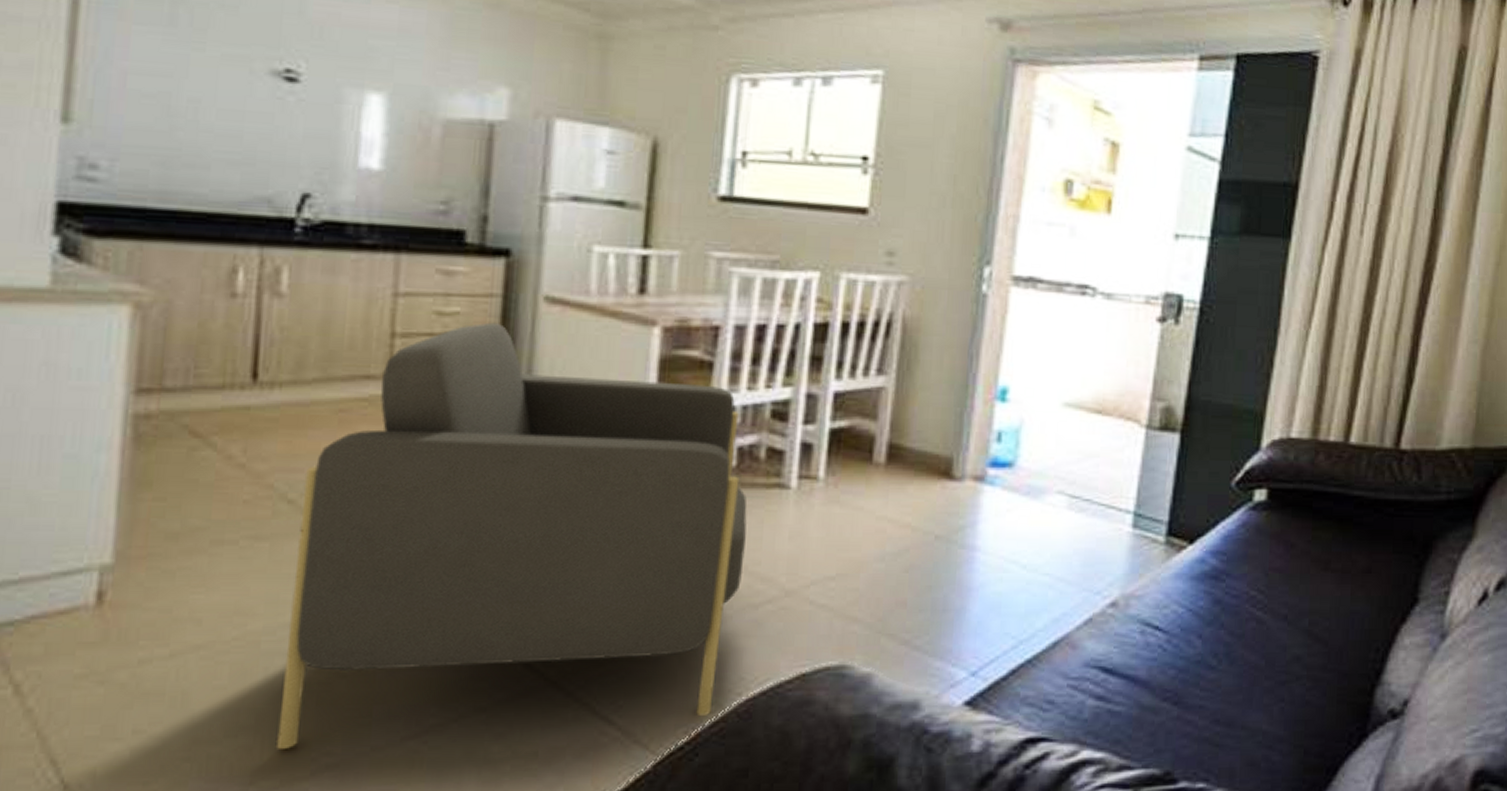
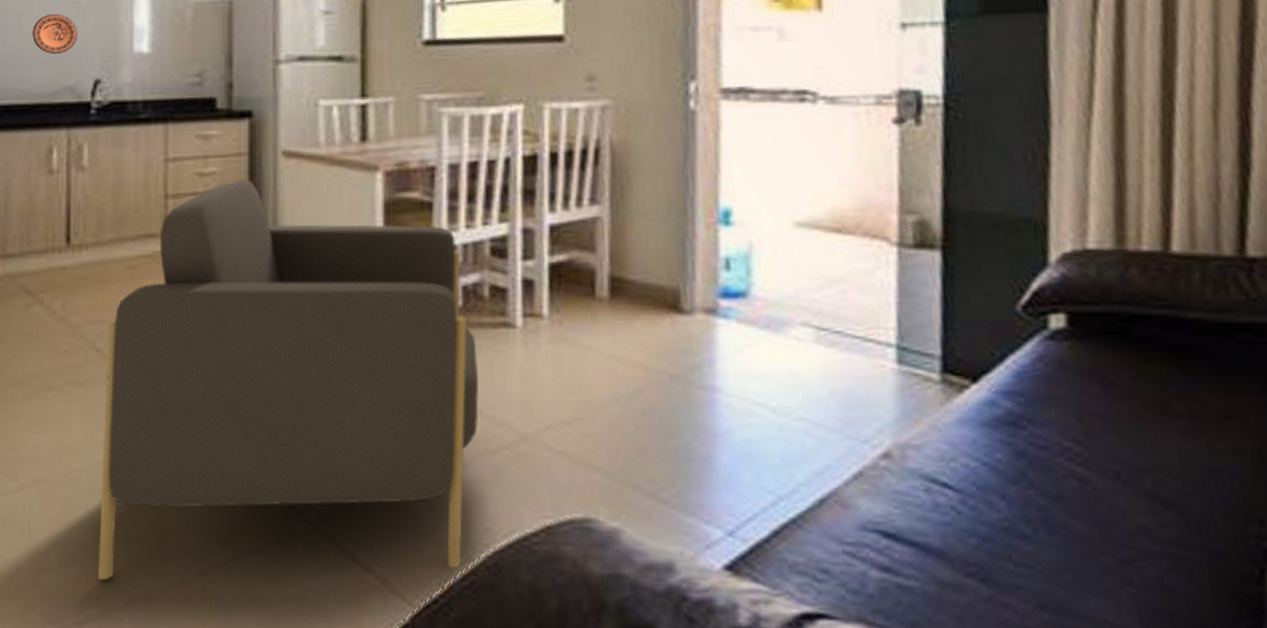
decorative plate: none [214,107,281,157] -> present [32,13,78,54]

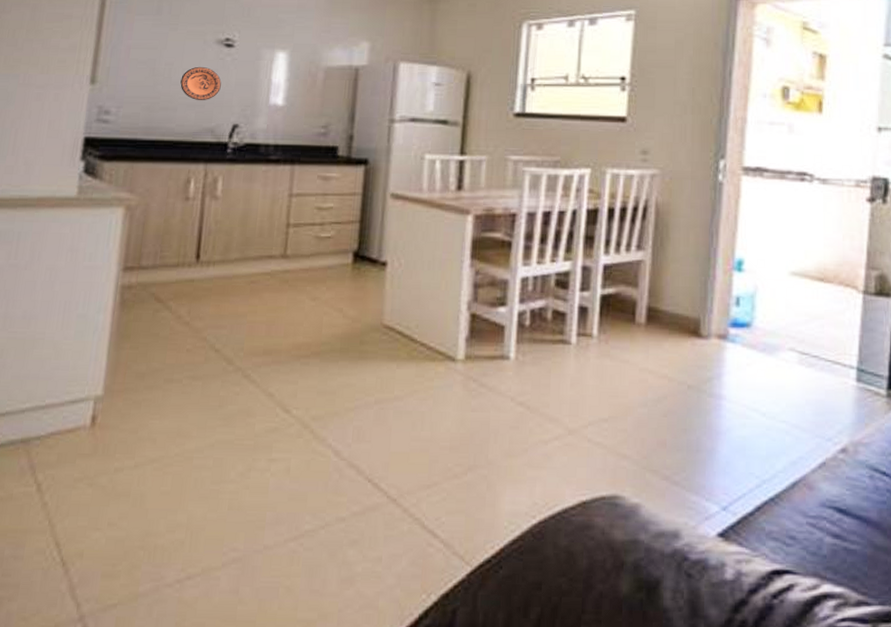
armchair: present [98,179,479,580] -> none [200,214,538,544]

